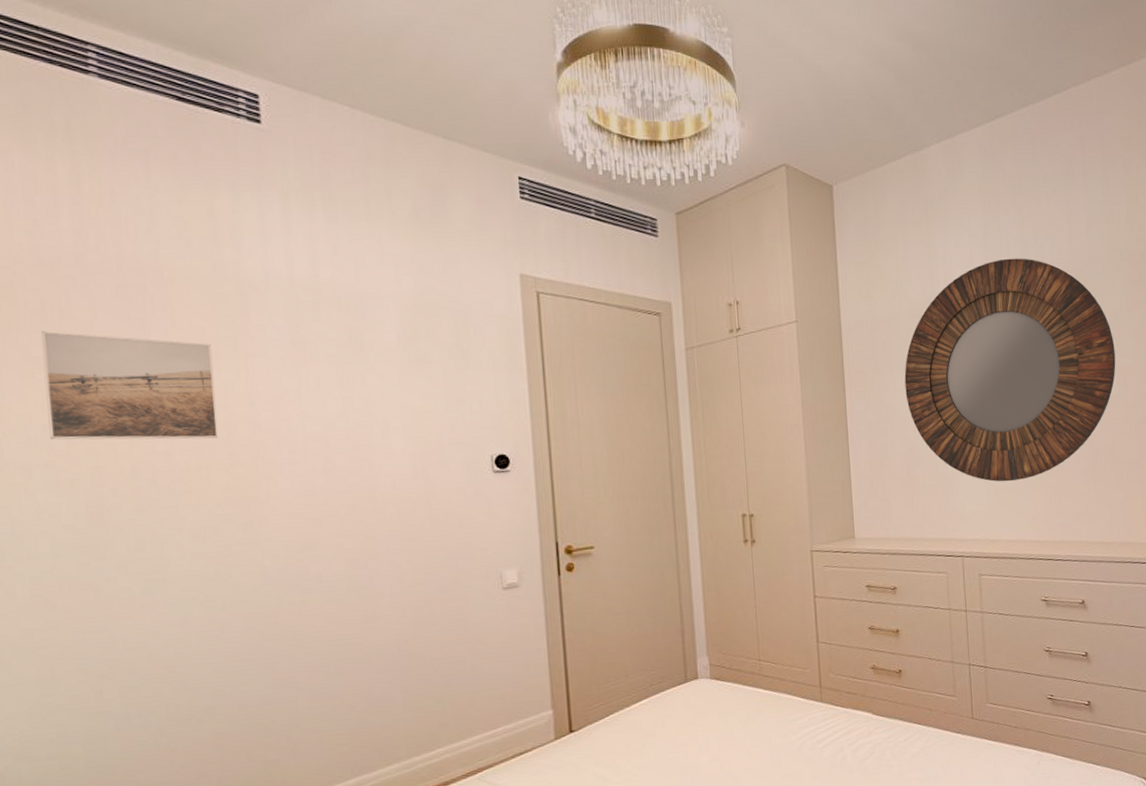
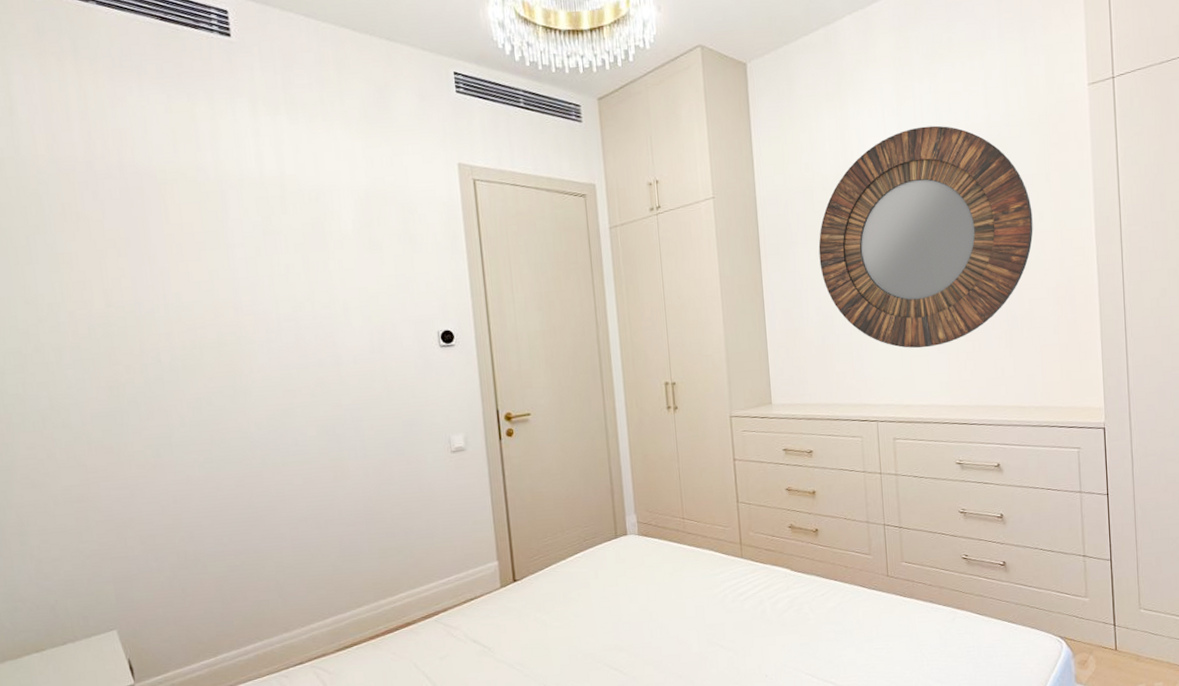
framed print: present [41,331,219,440] -> none [63,230,209,325]

